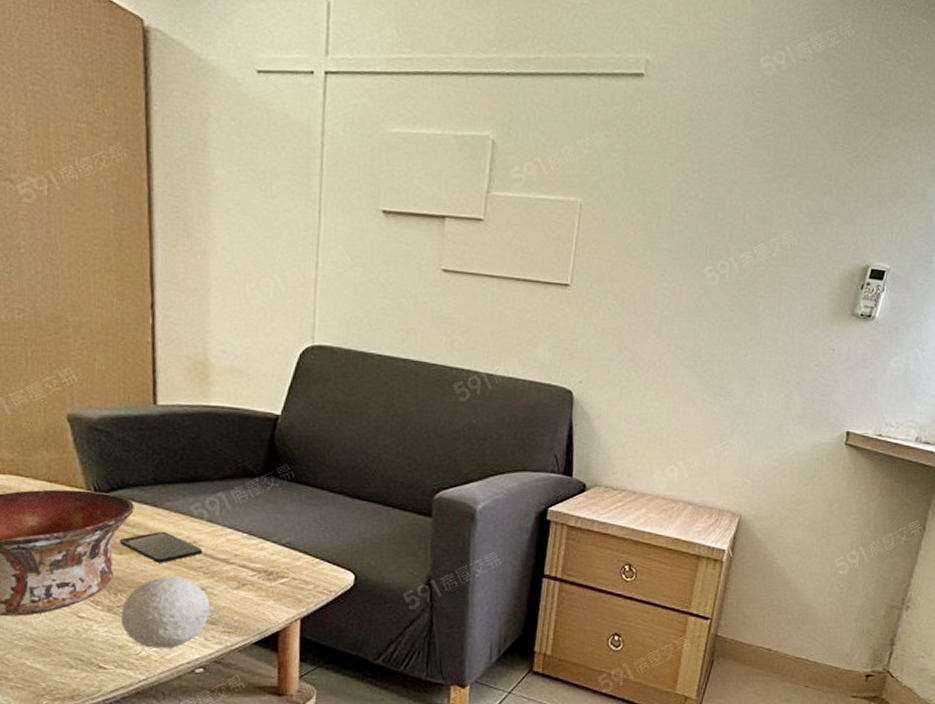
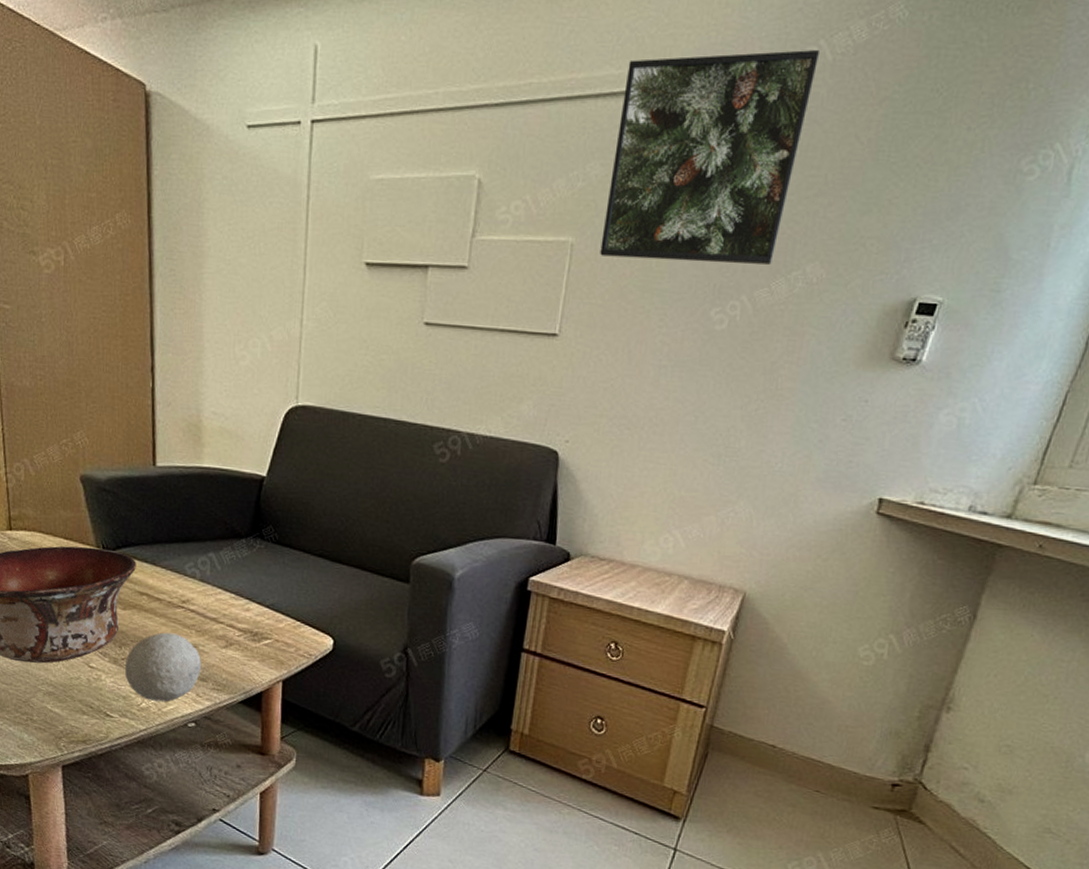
smartphone: present [119,531,202,563] -> none [123,588,195,620]
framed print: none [606,46,787,232] -> present [600,49,821,265]

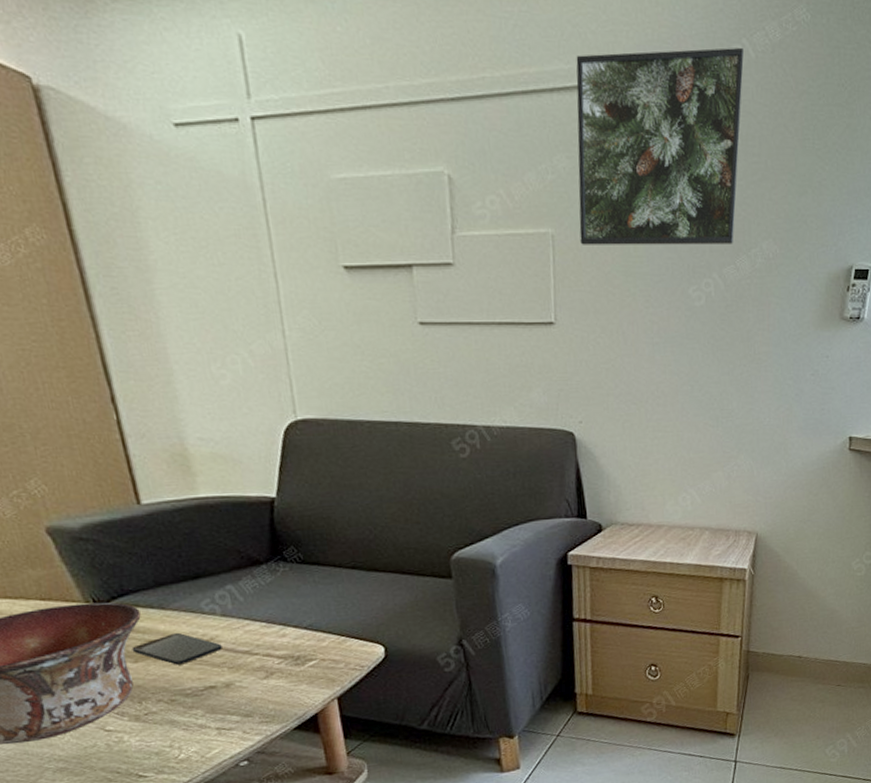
smartphone: none [123,588,195,620] -> present [131,632,222,665]
decorative ball: present [125,632,201,702] -> none [149,675,243,750]

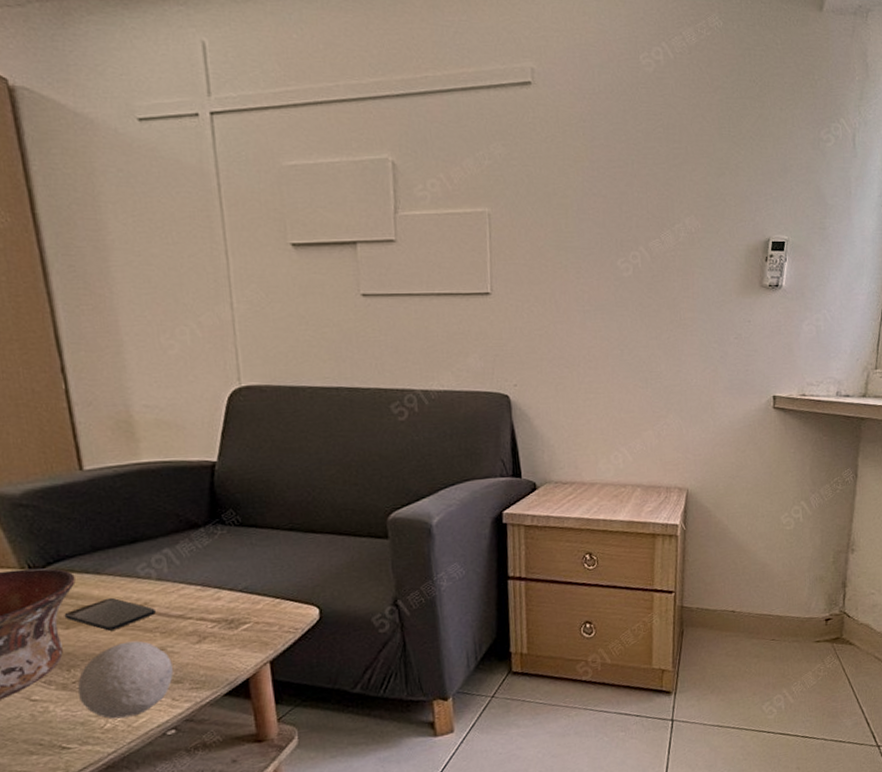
decorative ball: none [149,675,243,750] -> present [78,641,173,719]
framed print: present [576,47,745,245] -> none [511,49,664,222]

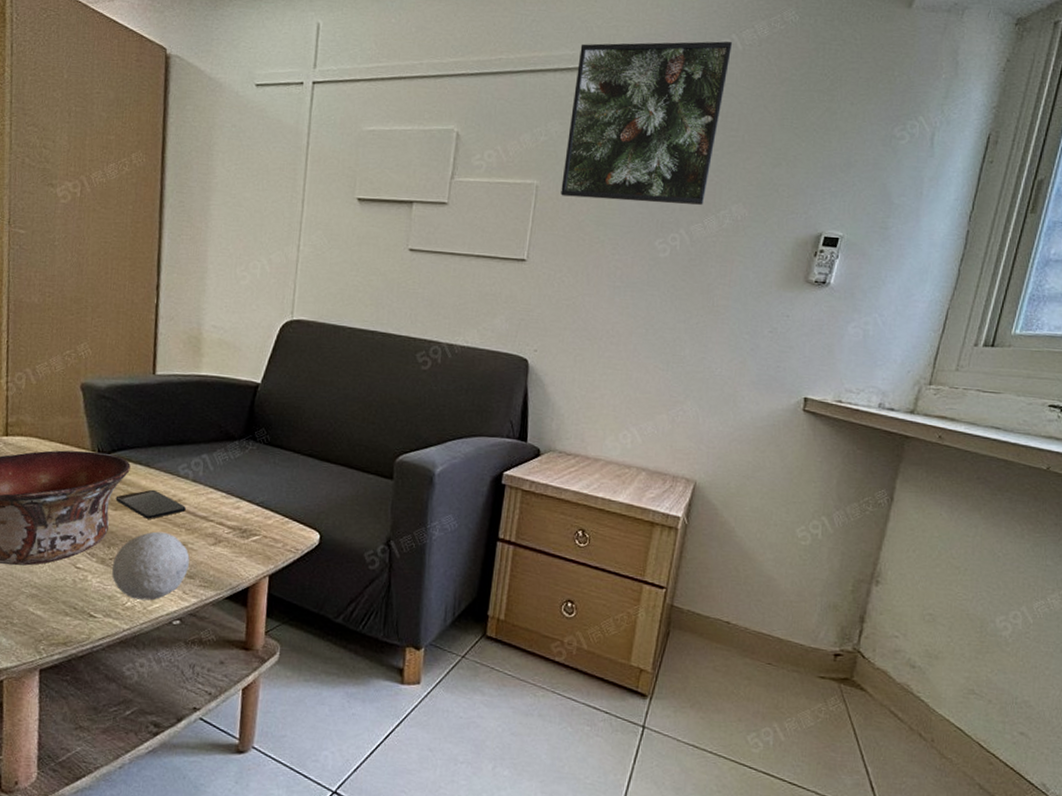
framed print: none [511,49,664,222] -> present [561,41,733,205]

